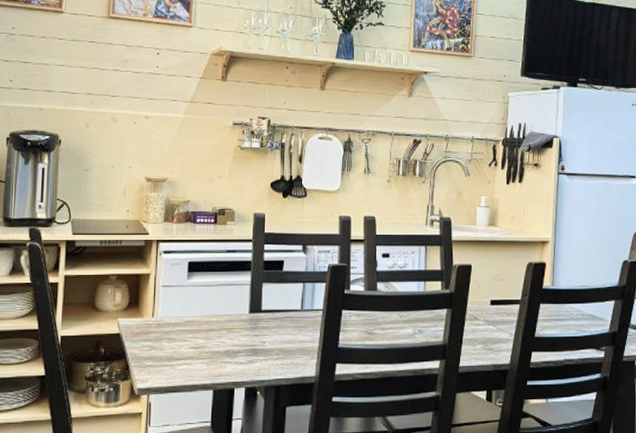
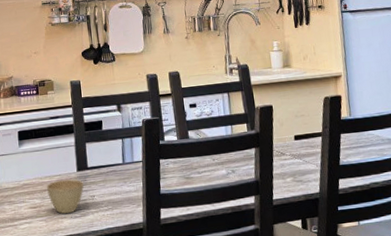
cup: none [212,320,254,359] -> present [46,179,84,214]

